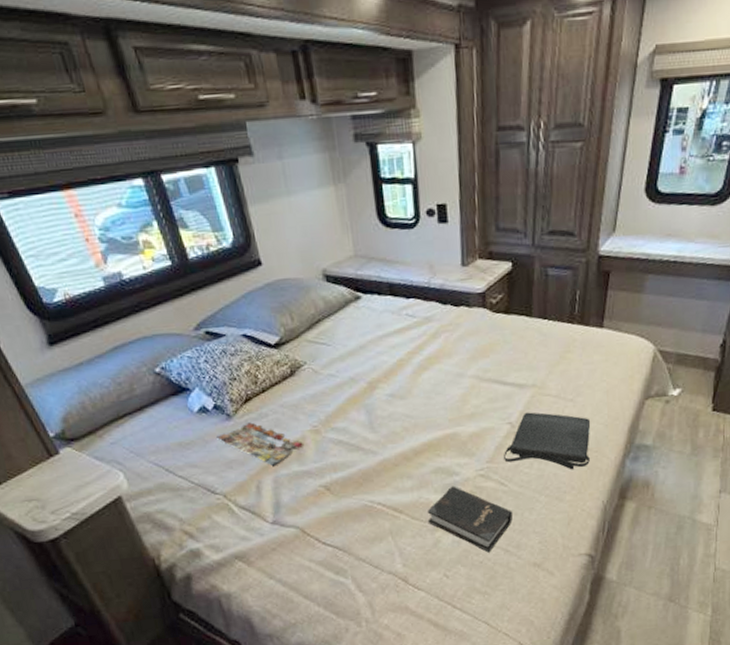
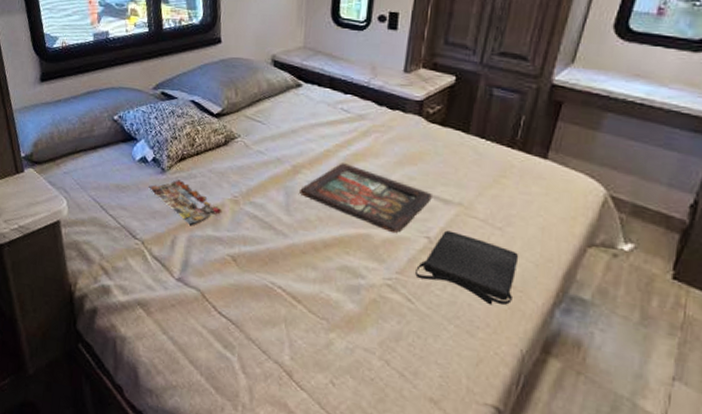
decorative tray: none [380,369,508,427] -> present [300,163,432,234]
hardback book: present [427,486,513,553] -> none [324,288,416,371]

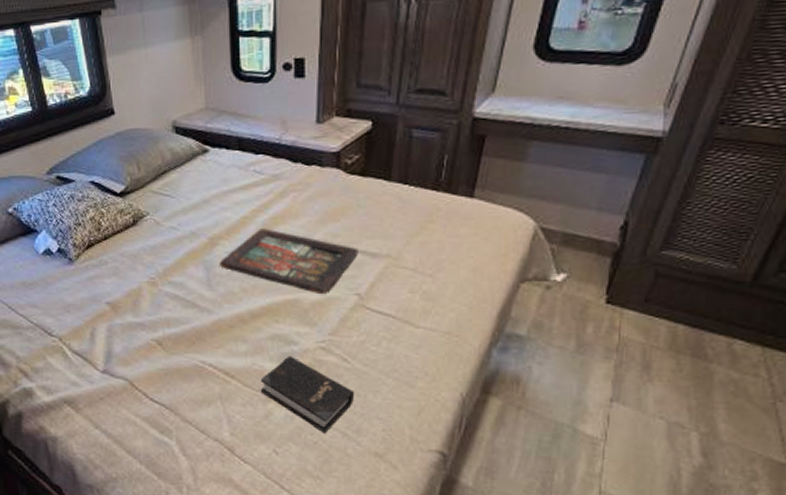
magazine: present [149,179,223,226] -> none [58,268,141,315]
hardback book: none [324,288,416,371] -> present [260,355,355,434]
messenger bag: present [415,230,519,305] -> none [349,284,452,354]

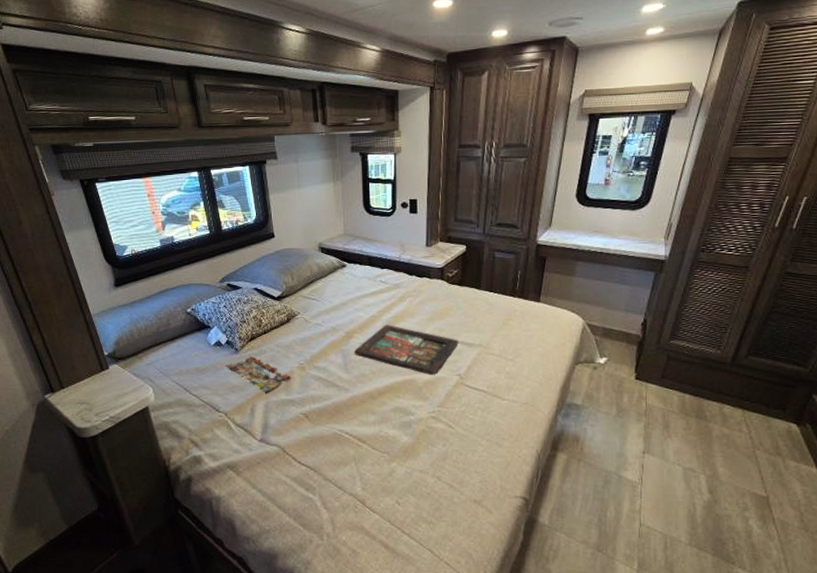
magazine: none [58,268,141,315] -> present [225,356,292,394]
hardback book: present [260,355,355,434] -> none [385,424,458,486]

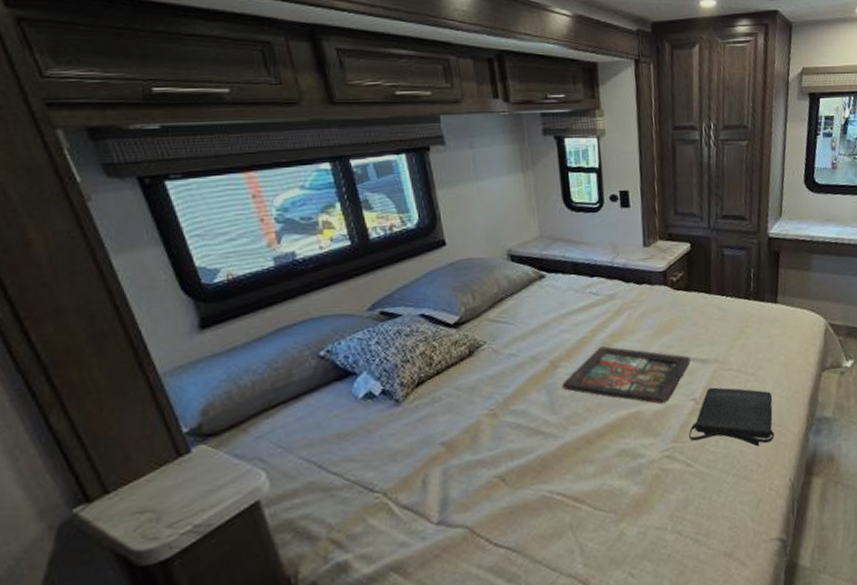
magazine: present [225,356,292,394] -> none [381,407,480,457]
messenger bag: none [453,367,528,420] -> present [689,387,774,447]

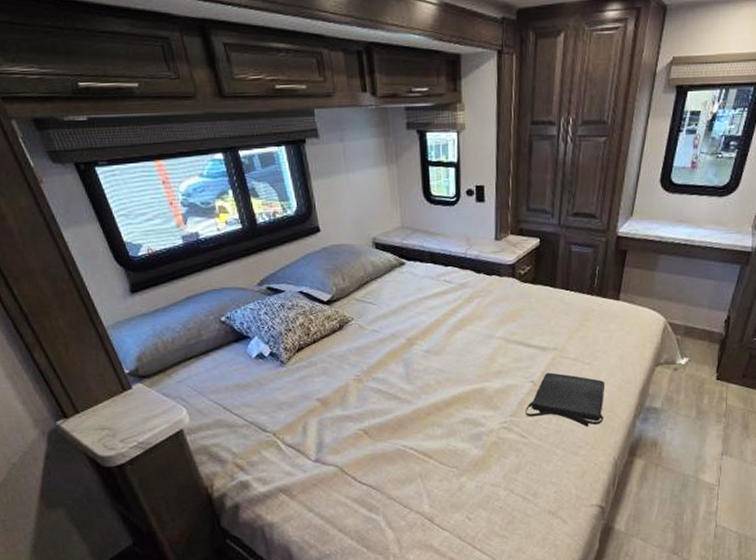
decorative tray: present [562,346,691,404] -> none [417,329,532,383]

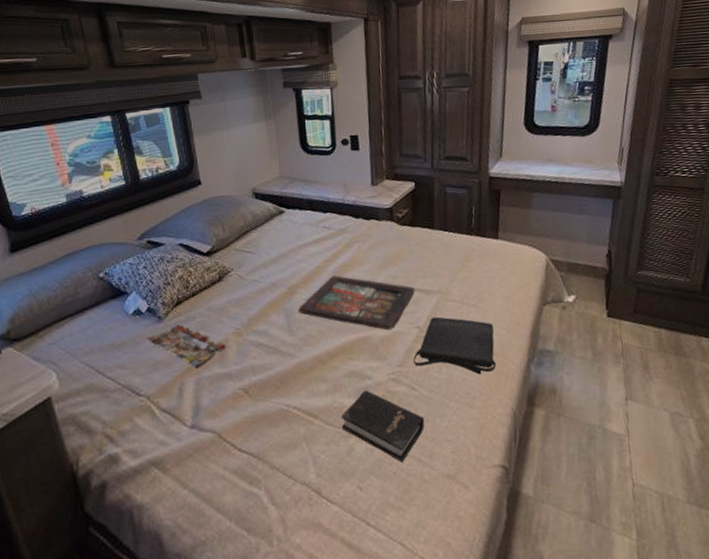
magazine: none [270,369,348,410] -> present [147,324,227,369]
decorative tray: none [417,329,532,383] -> present [298,275,415,331]
hardback book: none [454,436,532,499] -> present [340,390,425,463]

